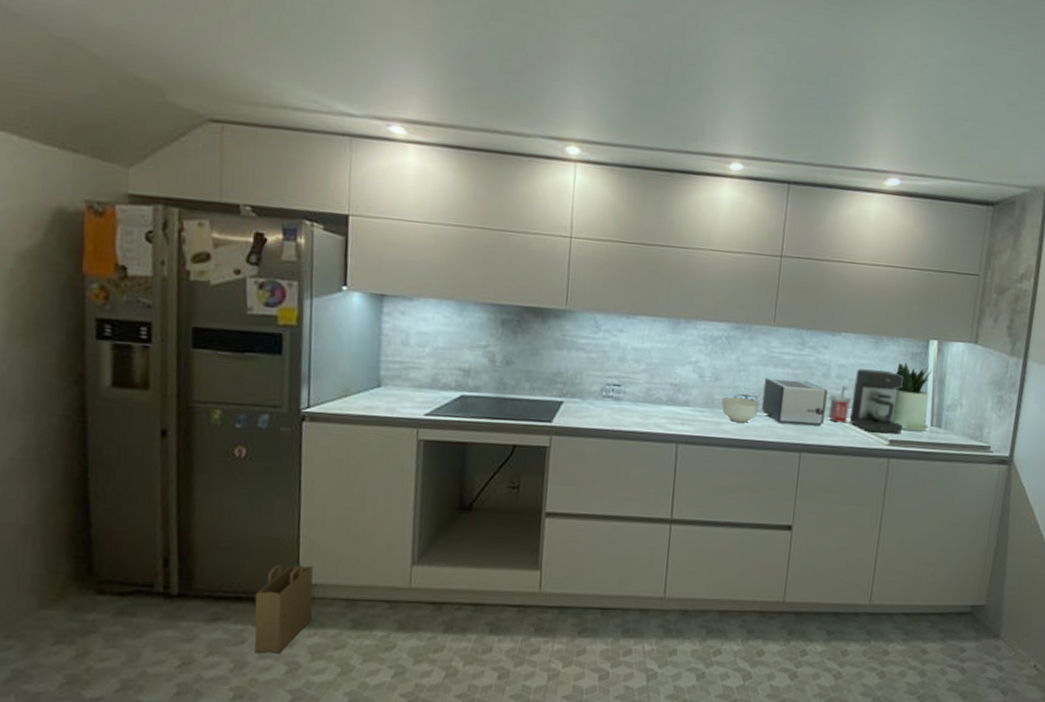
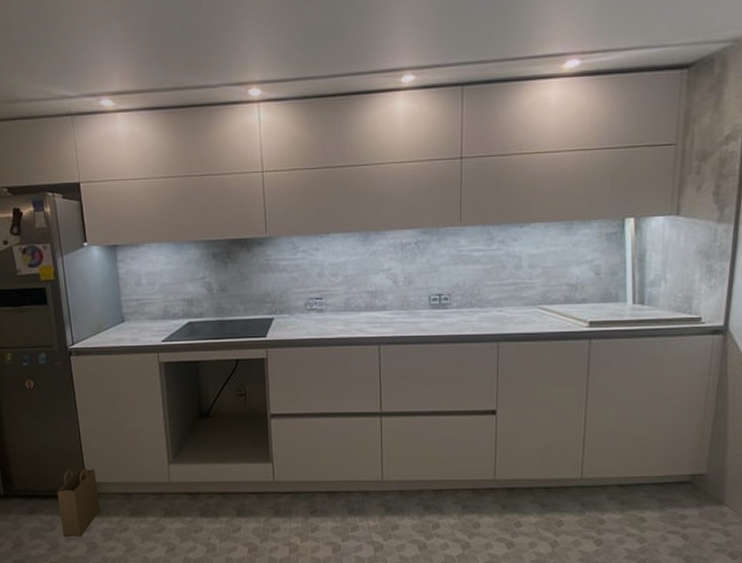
bowl: present [721,396,760,423] -> none [416,297,454,320]
toaster: present [761,378,828,427] -> none [455,275,520,318]
soap dispenser: present [828,385,852,423] -> none [523,274,546,310]
coffee maker: present [849,368,903,433] -> none [545,255,602,316]
planter: present [890,362,932,432] -> none [588,244,631,311]

